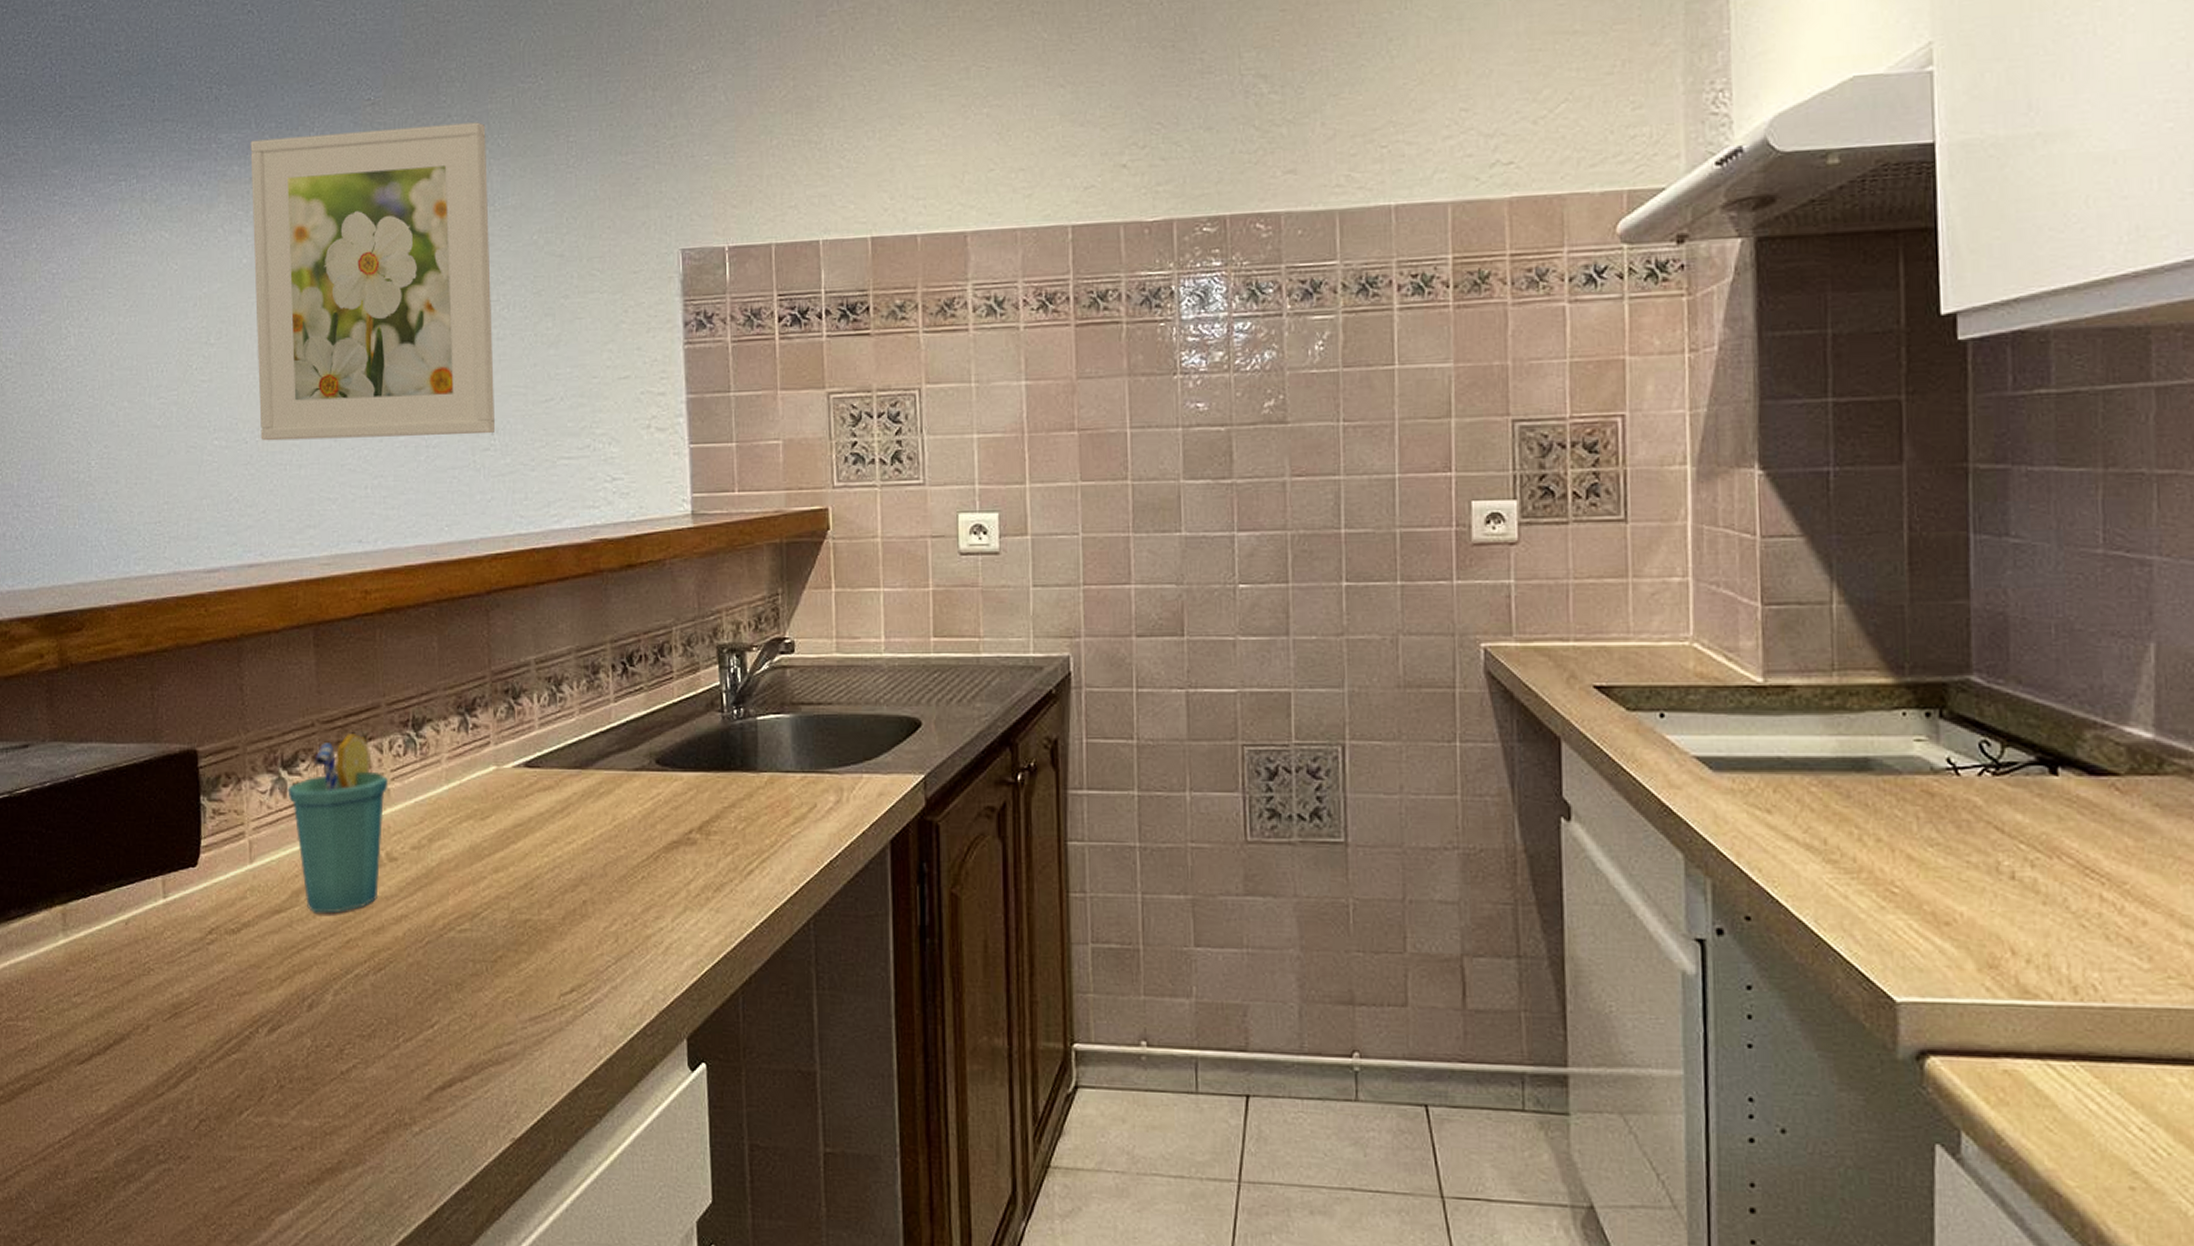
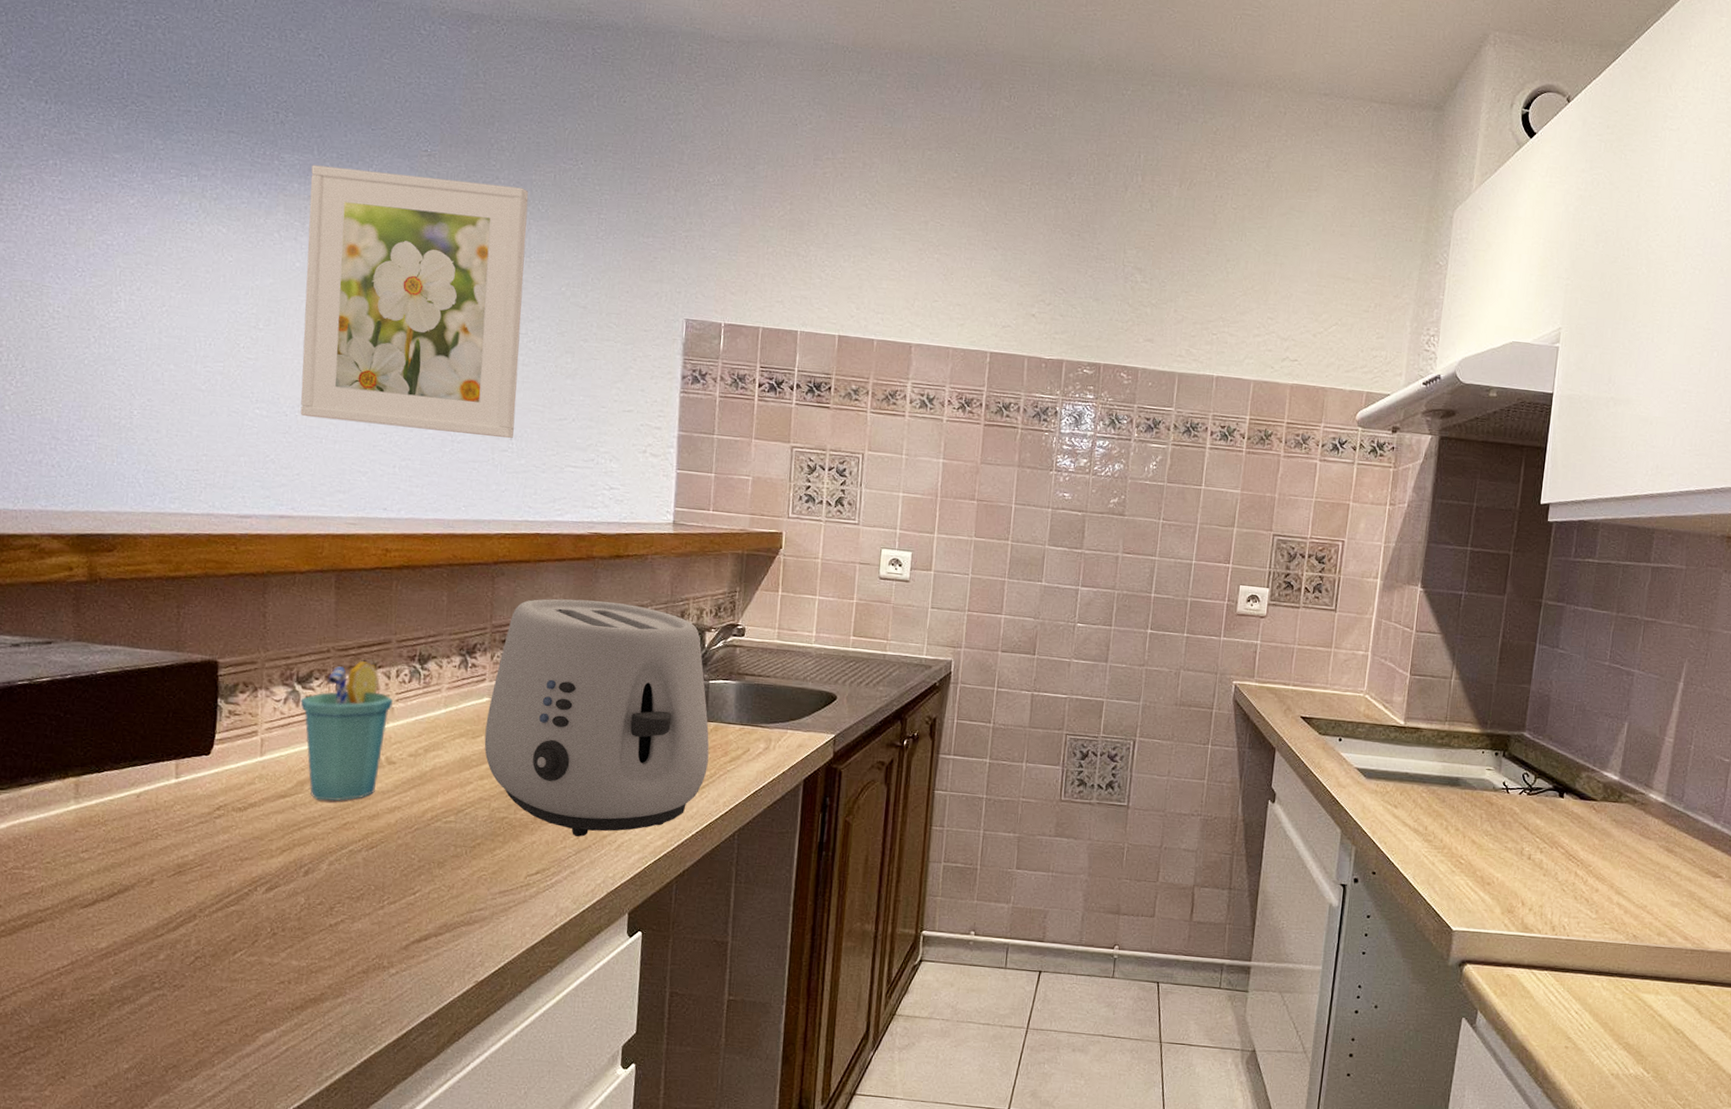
toaster: none [495,625,766,939] -> present [484,598,710,837]

